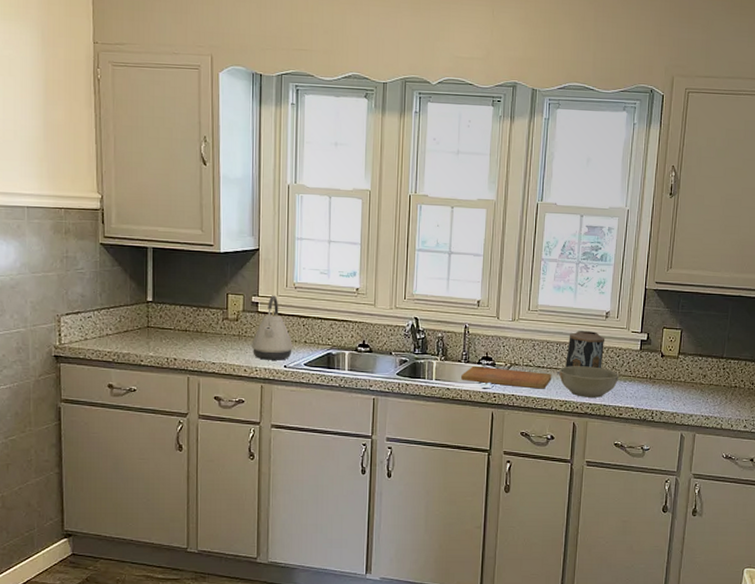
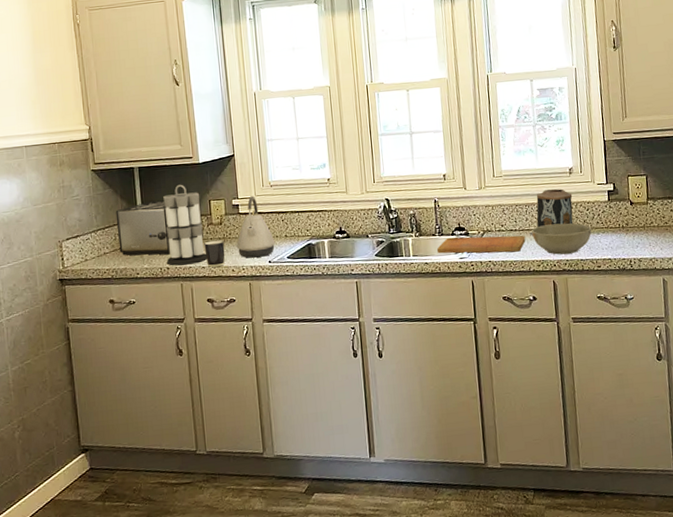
toaster: none [123,285,218,345] -> present [115,199,204,256]
spice rack: none [175,272,219,358] -> present [163,184,208,266]
mug: none [217,336,239,364] -> present [204,239,225,267]

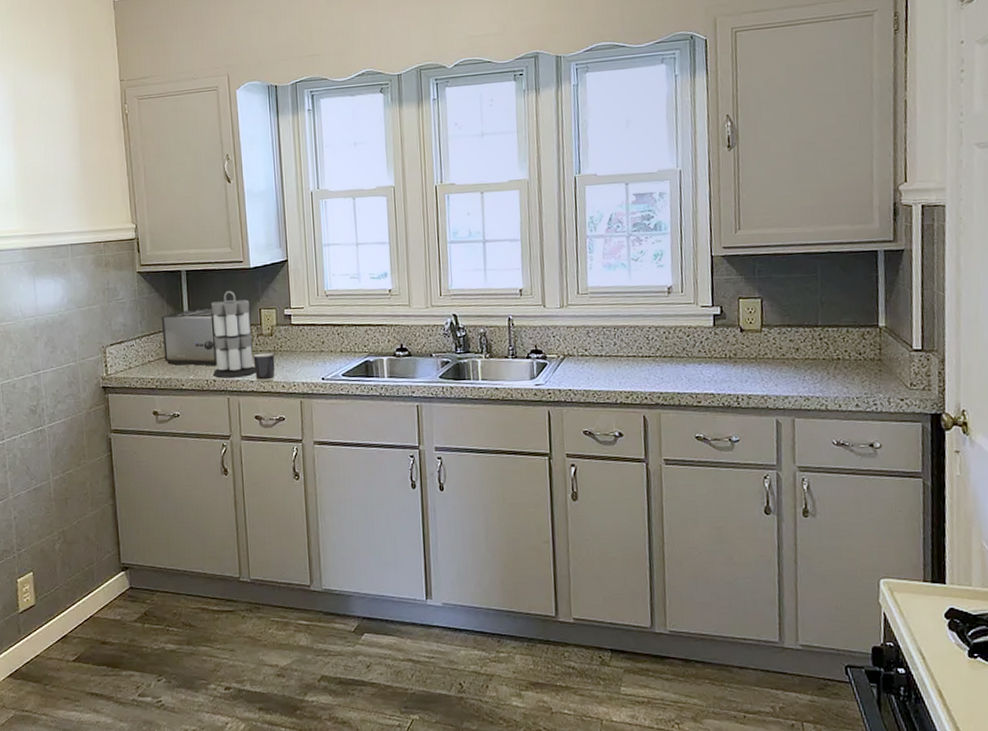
kettle: present [236,196,276,258] -> none [287,305,330,374]
cutting board: present [436,235,526,254] -> none [509,360,613,381]
canister: present [530,189,574,235] -> none [618,310,671,362]
bowl: present [531,223,592,255] -> none [620,350,693,386]

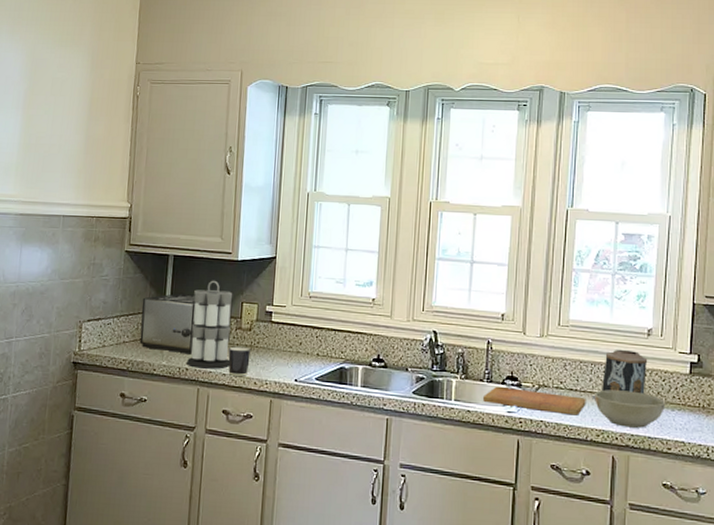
cutting board: none [509,360,613,381] -> present [482,386,586,416]
canister: none [618,310,671,362] -> present [592,349,648,399]
bowl: none [620,350,693,386] -> present [595,389,666,428]

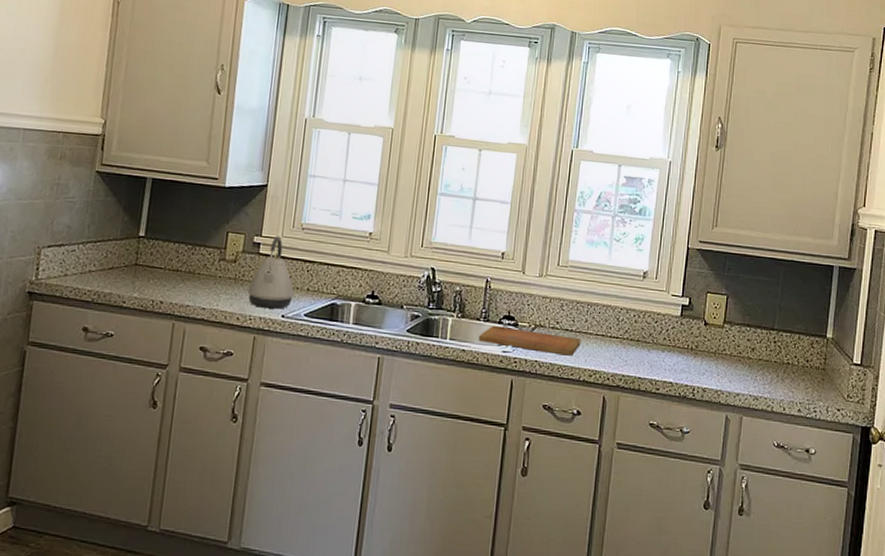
toaster: present [139,293,233,354] -> none [108,219,217,286]
spice rack: present [187,280,233,369] -> none [162,207,218,303]
mug: present [228,346,251,376] -> none [208,279,235,311]
kettle: none [263,304,306,374] -> present [247,236,295,309]
canister: present [592,349,648,399] -> none [587,290,642,339]
bowl: present [595,389,666,428] -> none [589,330,657,369]

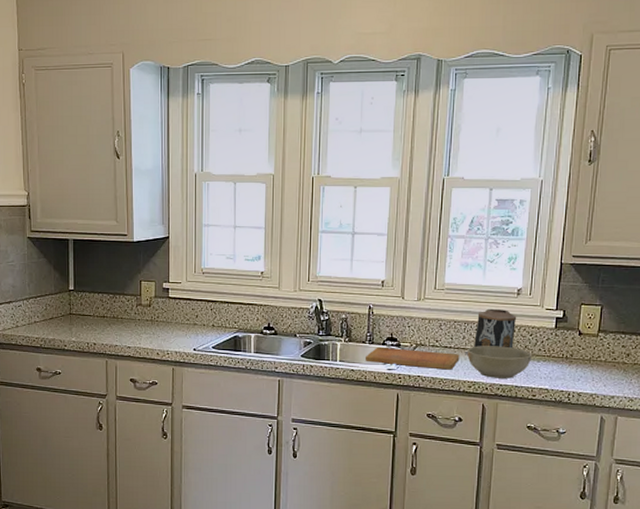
kettle: present [247,236,295,309] -> none [163,281,202,344]
canister: none [587,290,642,339] -> present [465,308,517,354]
bowl: none [589,330,657,369] -> present [467,346,533,378]

